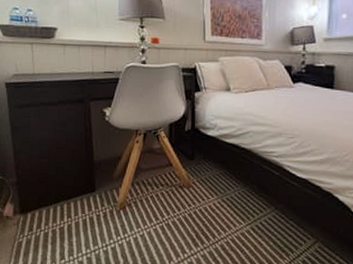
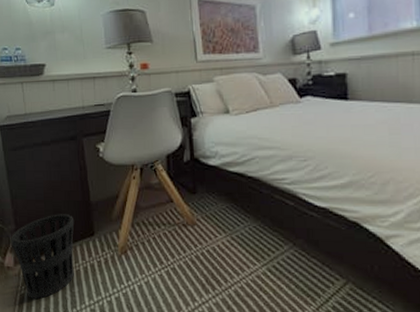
wastebasket: none [12,170,77,247] -> present [11,214,75,299]

